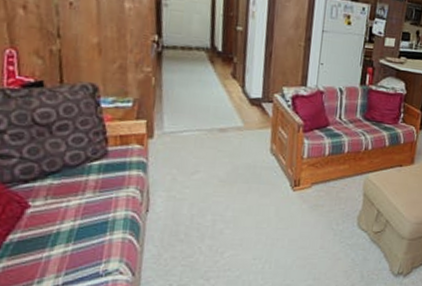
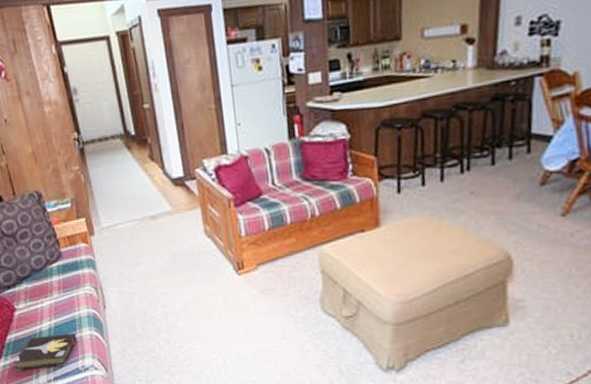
hardback book: none [9,235,105,275] -> present [13,333,78,371]

